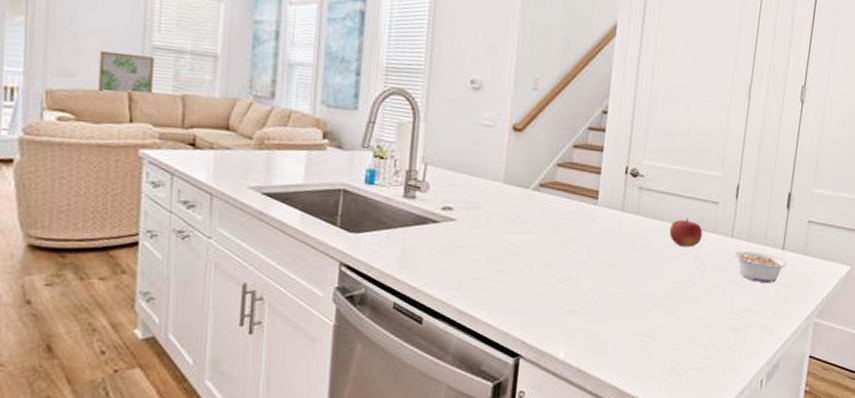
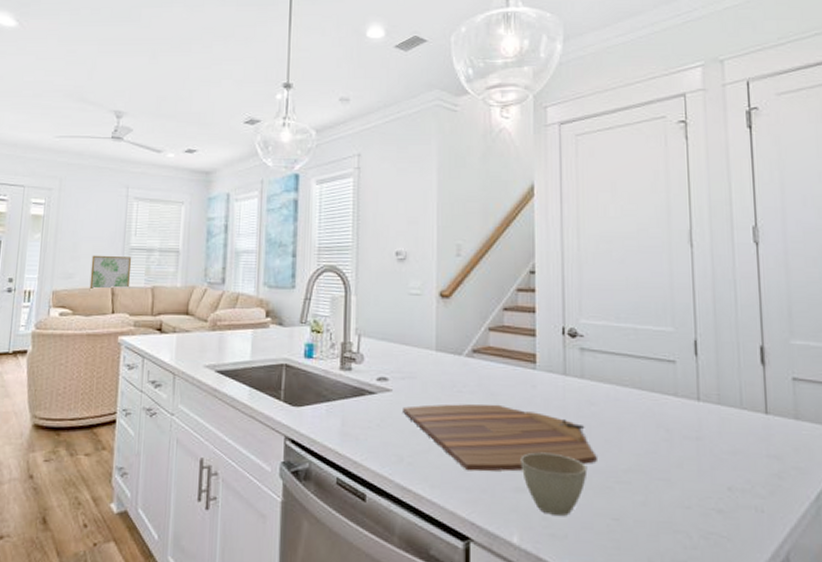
cutting board: none [466,234,641,297] -> present [403,404,597,472]
cup: none [573,279,632,334] -> present [520,452,588,516]
fruit: present [669,218,703,248] -> none [621,380,662,414]
legume: present [734,251,787,283] -> none [705,416,775,455]

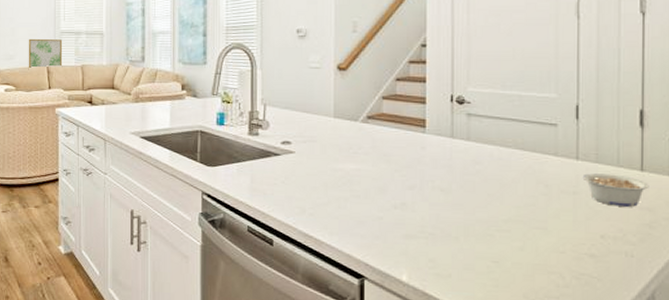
cutting board: present [403,404,597,472] -> none [305,163,480,221]
cup: present [520,452,588,516] -> none [410,204,471,258]
legume: none [705,416,775,455] -> present [582,173,649,207]

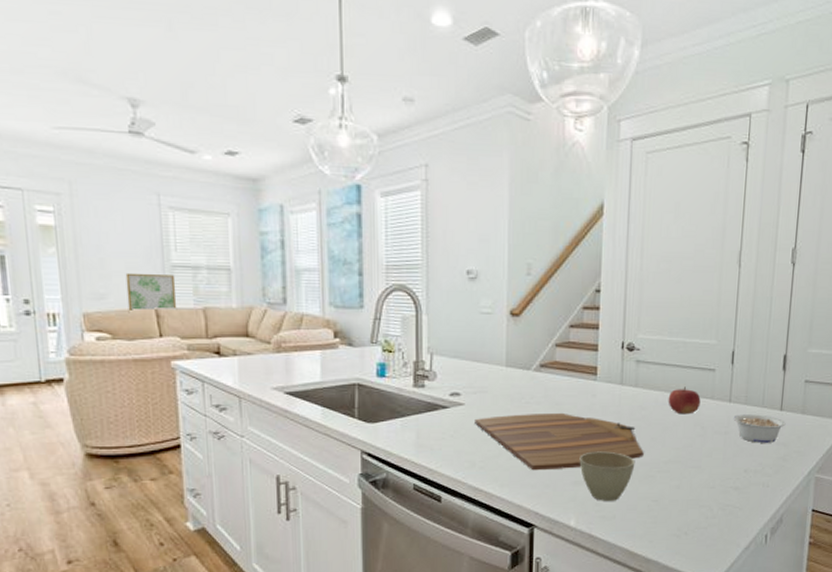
cutting board: none [305,163,480,221] -> present [475,412,644,471]
cup: none [410,204,471,258] -> present [579,451,635,501]
fruit: none [504,141,542,171] -> present [668,386,701,415]

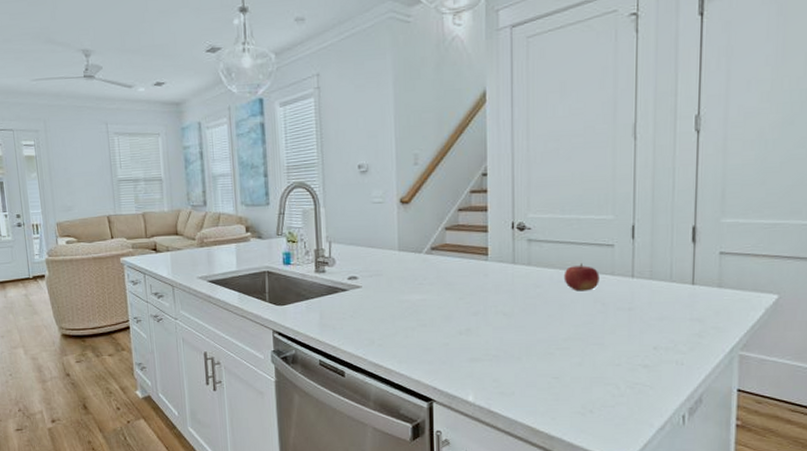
wall art: present [125,272,178,313] -> none [85,188,124,221]
cutting board: present [475,412,644,471] -> none [372,292,541,348]
cup: present [579,451,635,501] -> none [474,329,532,378]
legume: present [733,414,786,443] -> none [637,289,700,319]

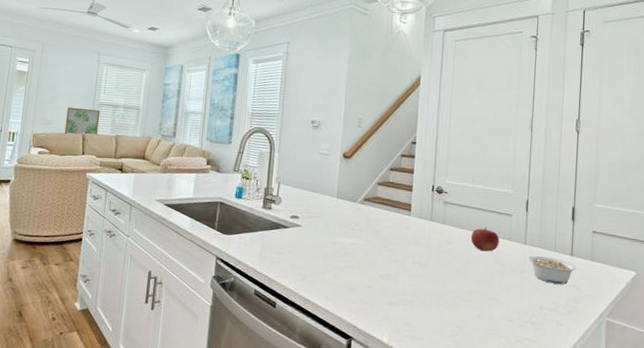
wall art: none [85,188,124,221] -> present [64,107,101,137]
legume: none [637,289,700,319] -> present [528,256,577,285]

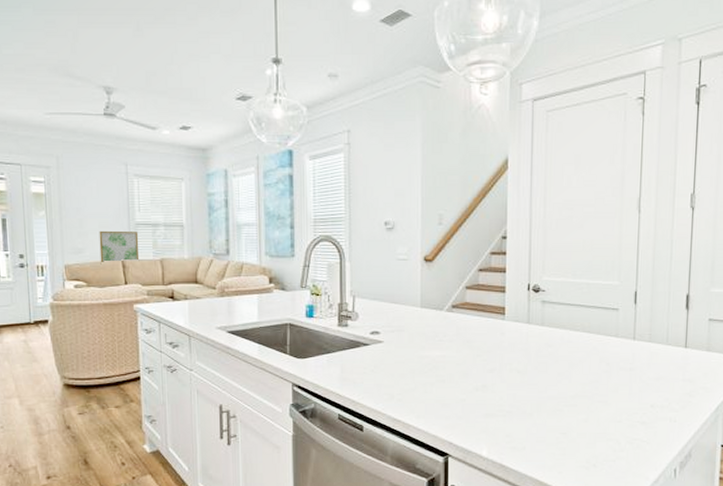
fruit: present [470,227,499,252] -> none [573,325,605,352]
legume: present [528,256,577,285] -> none [638,351,691,379]

